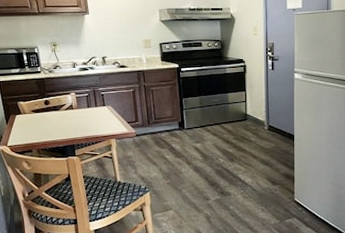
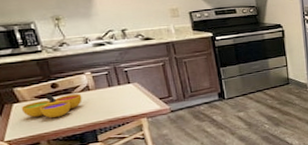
decorative bowl: none [21,110,67,131] -> present [21,94,82,118]

